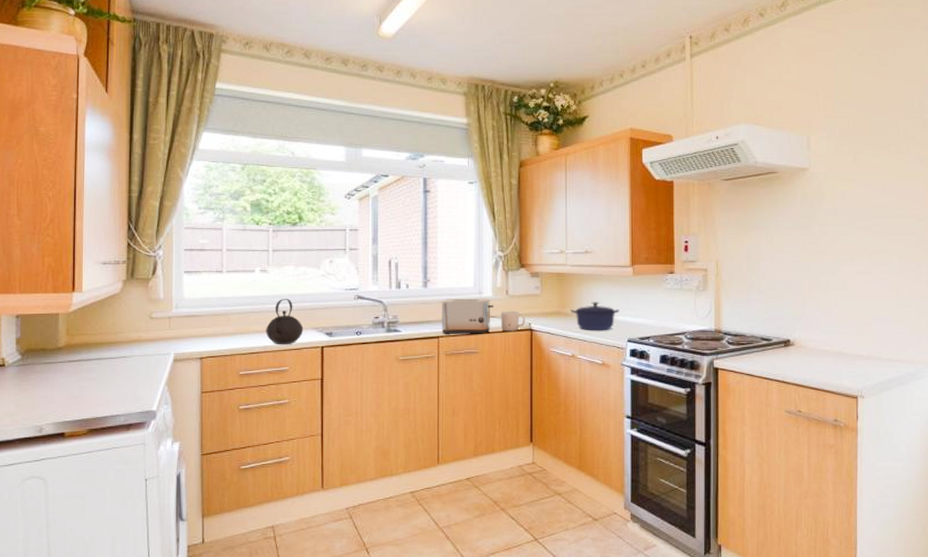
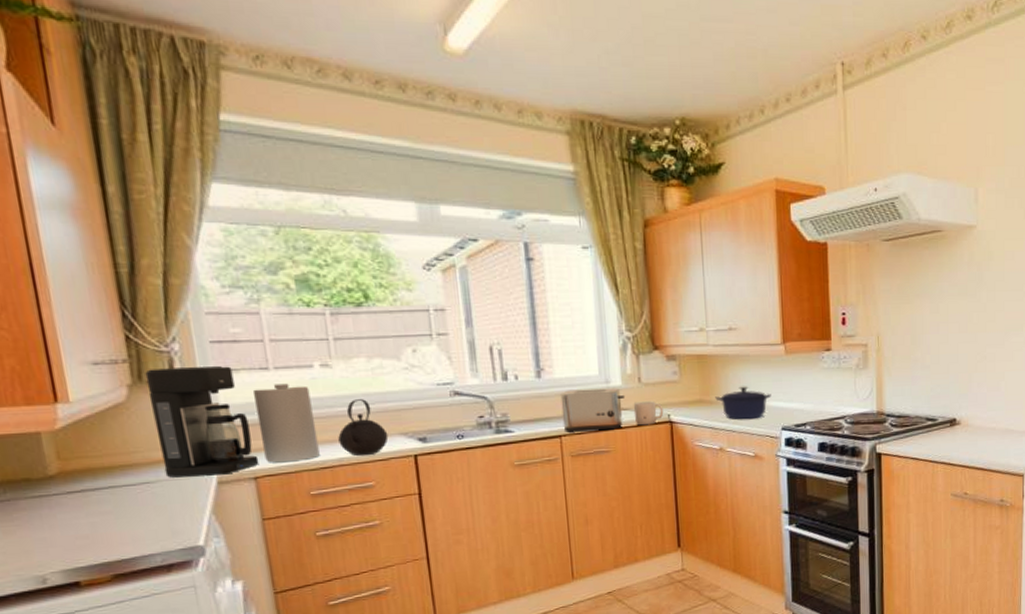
coffee maker: none [136,269,206,354] -> present [145,366,259,478]
paper towel holder: none [209,284,251,347] -> present [253,383,320,463]

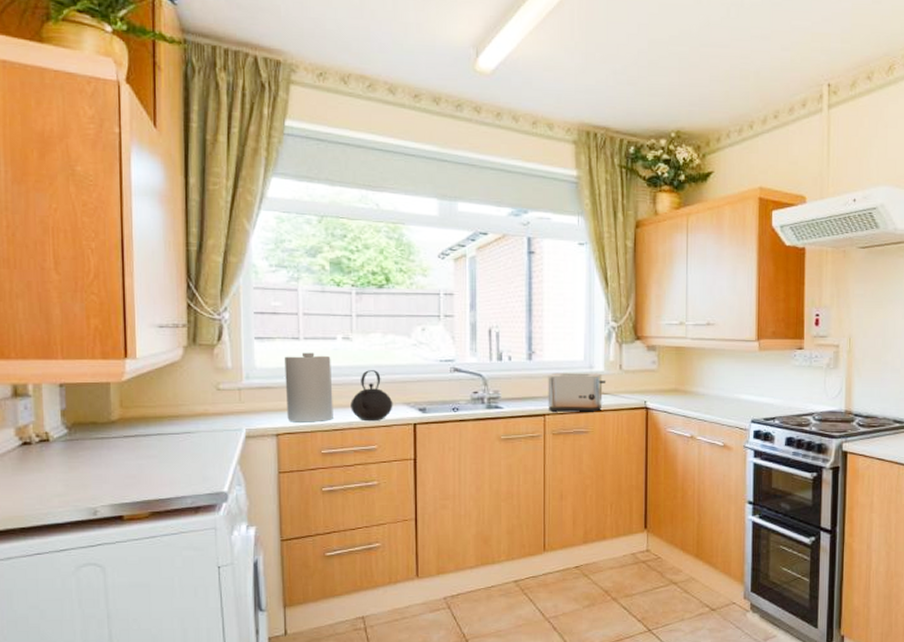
coffee maker: present [145,366,259,478] -> none [199,334,282,430]
mug: present [633,401,664,426] -> none [613,387,641,410]
cooking pot: present [715,386,771,420] -> none [690,378,743,411]

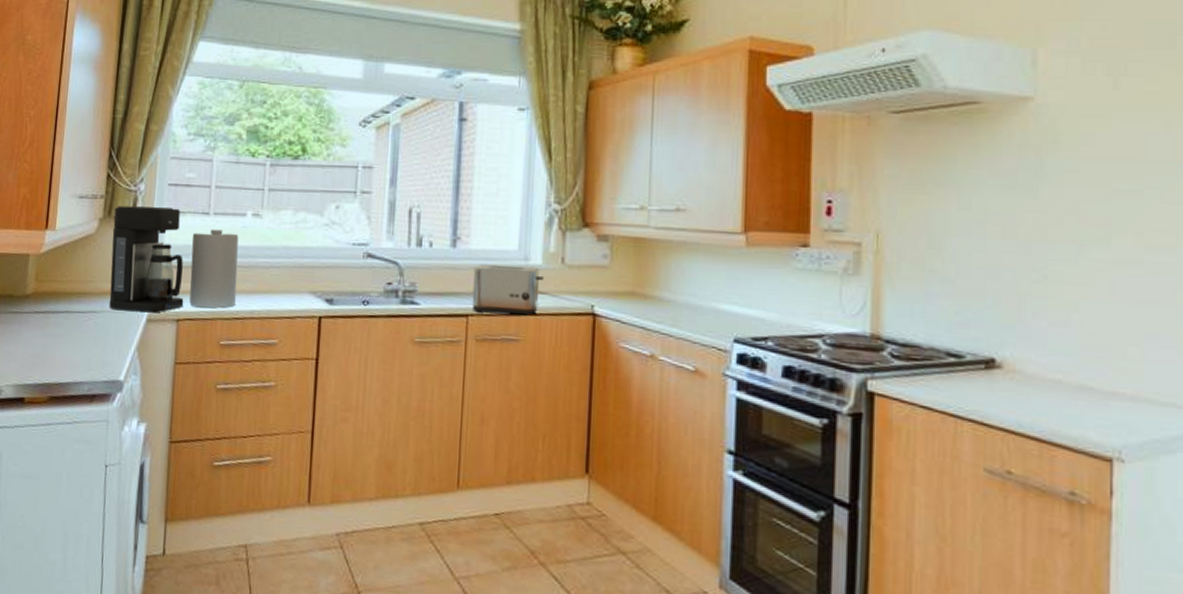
coffee maker: none [199,334,282,430] -> present [109,206,184,313]
kettle: present [350,370,393,422] -> none [254,252,299,312]

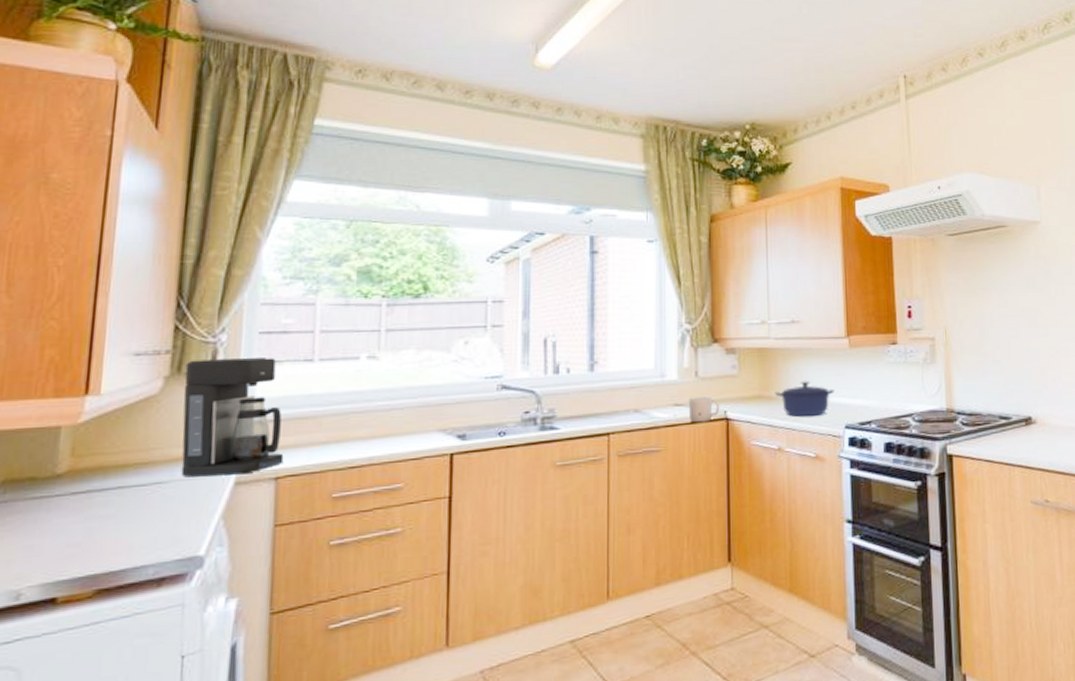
paper towel holder: present [189,229,239,309] -> none [291,376,352,462]
toaster: present [472,264,545,316] -> none [612,382,681,430]
mug: none [551,285,587,315] -> present [688,396,720,423]
cooking pot: none [651,280,723,324] -> present [775,381,834,418]

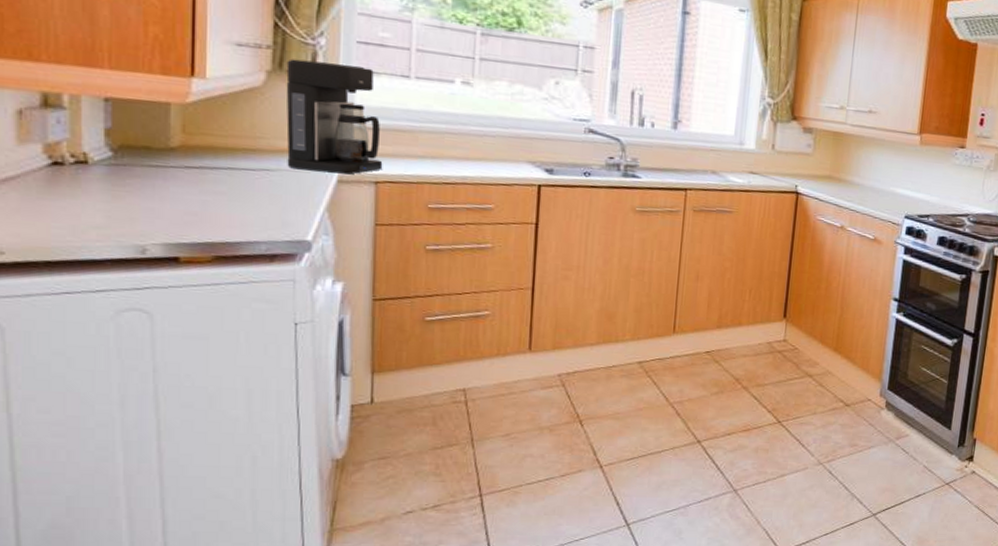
mug: present [688,396,720,423] -> none [762,167,792,193]
cooking pot: present [775,381,834,418] -> none [844,169,900,203]

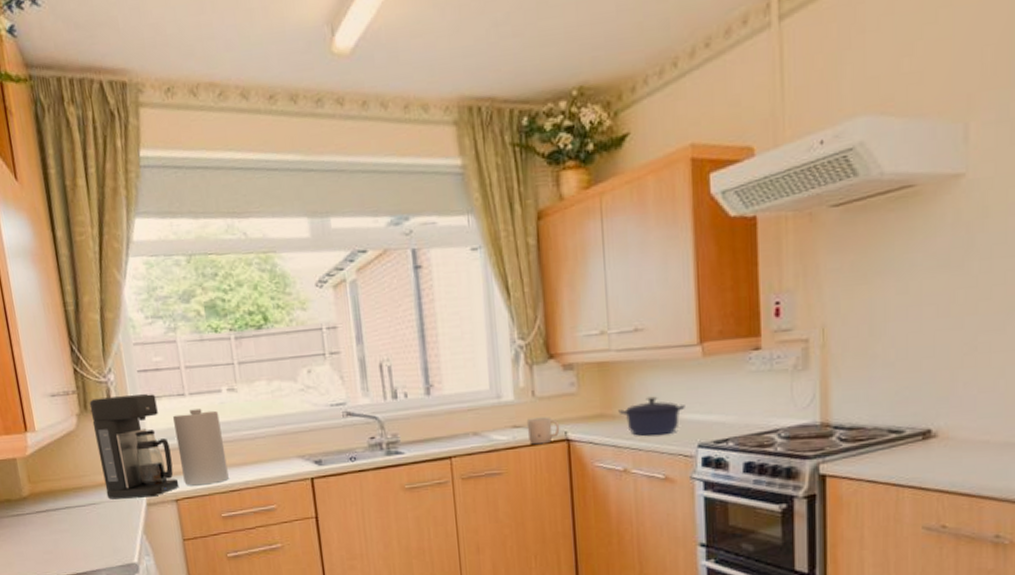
paper towel holder: none [389,93,447,174] -> present [173,408,229,486]
mug: none [762,167,792,193] -> present [526,417,560,445]
cooking pot: none [844,169,900,203] -> present [618,396,685,437]

